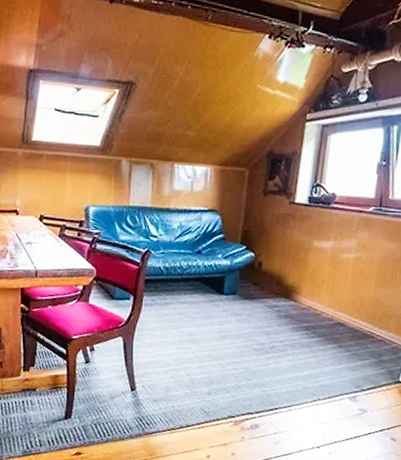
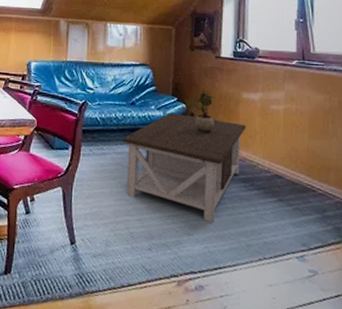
coffee table: none [186,261,314,368] -> present [122,112,246,222]
potted plant: none [253,237,285,283] -> present [184,90,214,134]

